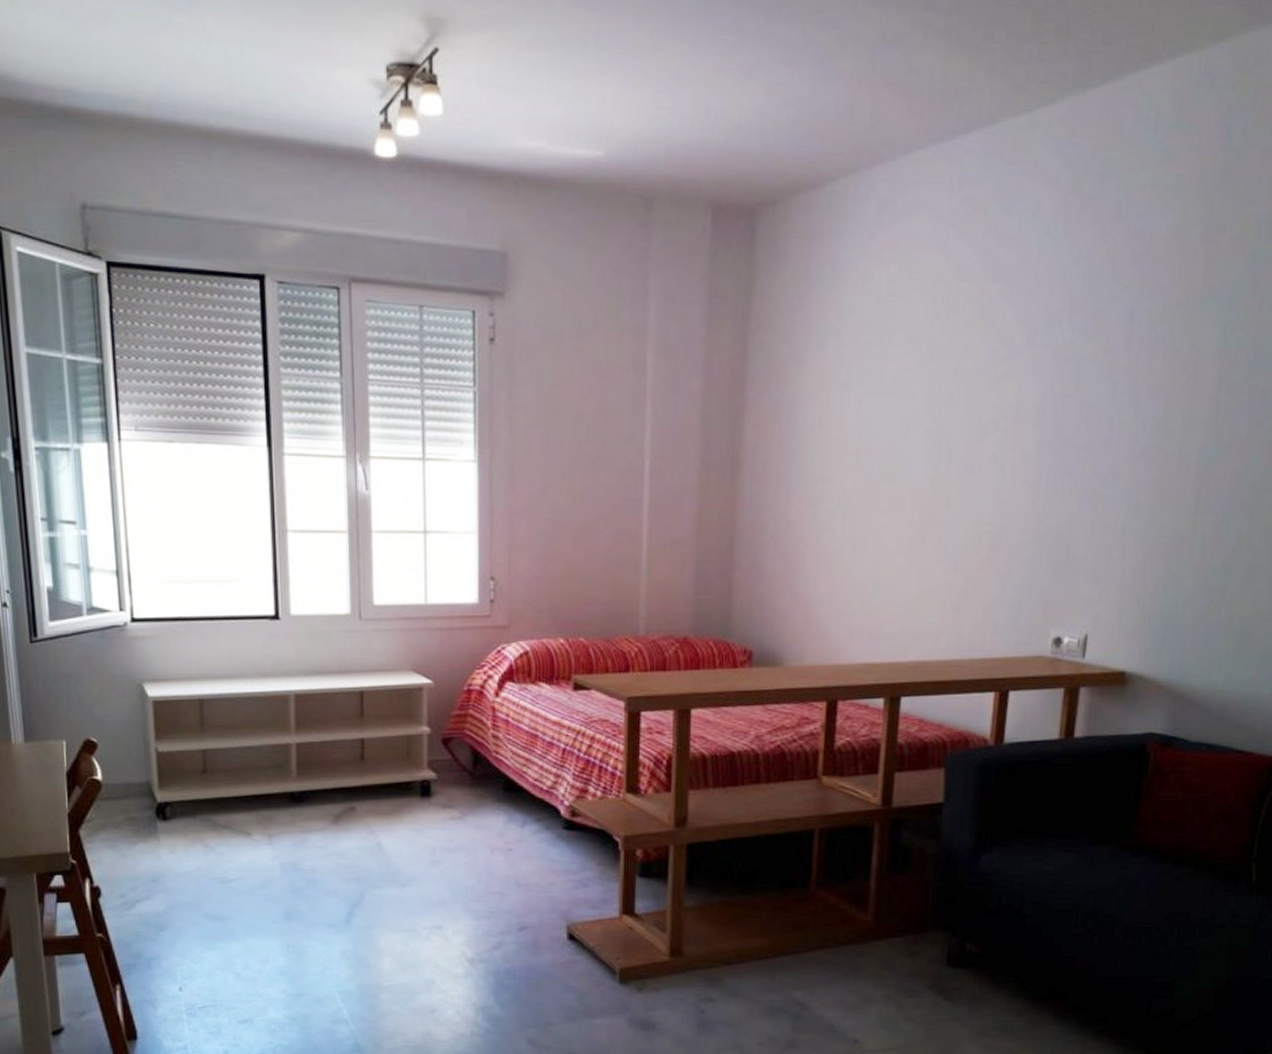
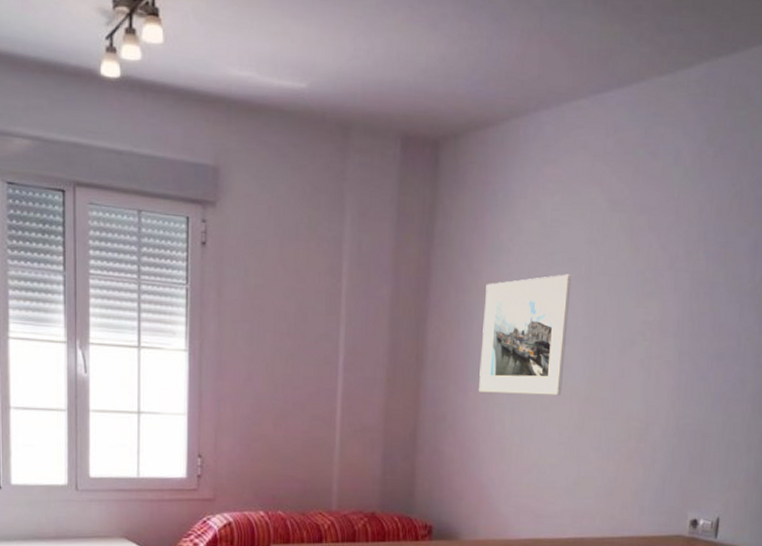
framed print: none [804,356,911,498] -> present [479,274,572,396]

